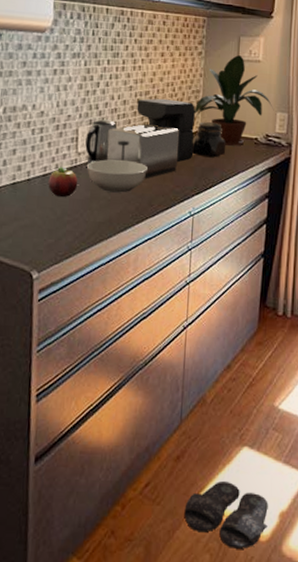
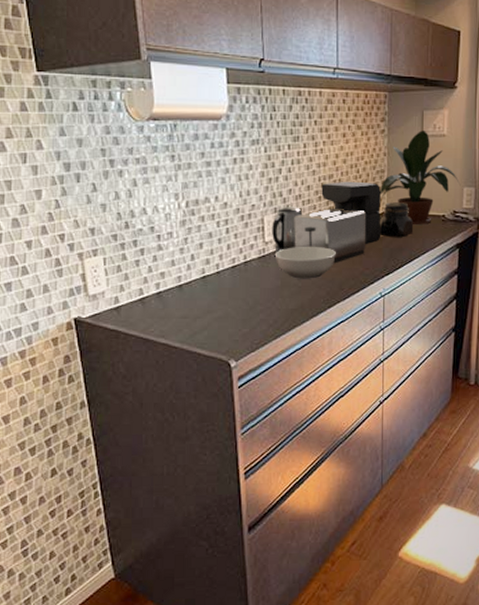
fruit: present [48,166,78,198] -> none [238,257,268,288]
slippers: present [184,480,268,549] -> none [389,534,466,591]

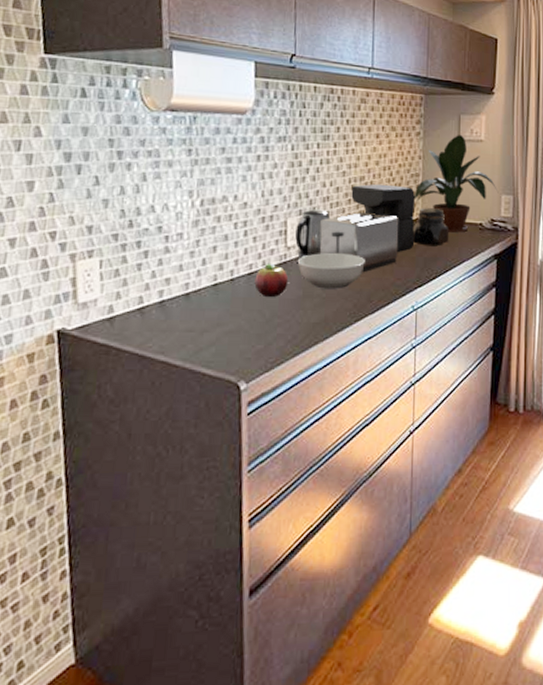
fruit: none [238,257,268,288] -> present [254,263,289,298]

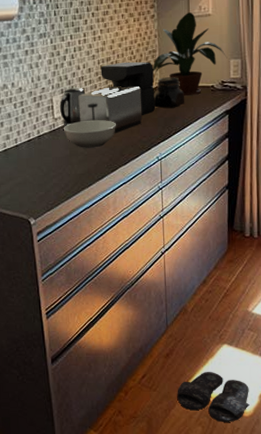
fruit: present [254,263,289,298] -> none [33,131,58,157]
slippers: none [417,594,506,667] -> present [177,371,250,422]

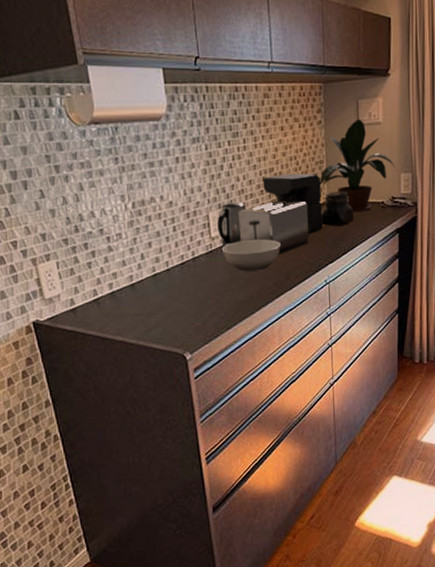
slippers: present [177,371,250,422] -> none [346,505,418,556]

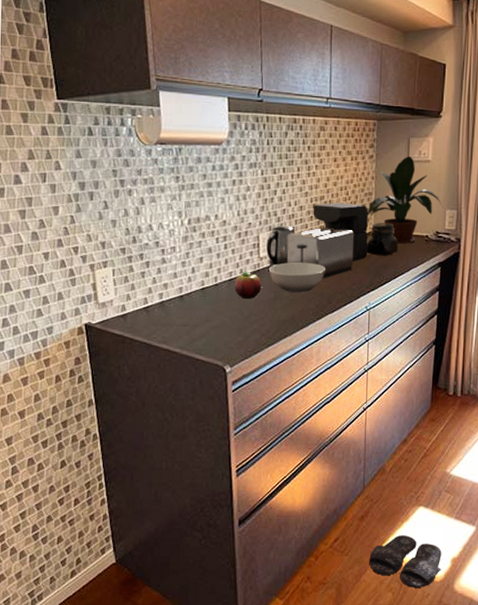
fruit: none [187,253,216,283] -> present [234,271,262,300]
slippers: none [346,505,418,556] -> present [369,534,442,588]

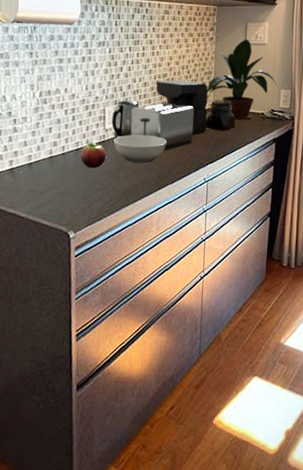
slippers: present [369,534,442,588] -> none [204,404,276,460]

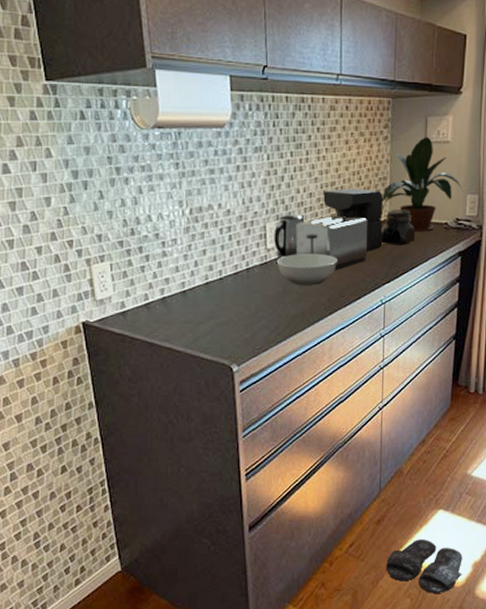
fruit: present [80,141,106,169] -> none [240,263,270,294]
slippers: none [204,404,276,460] -> present [386,538,463,593]

